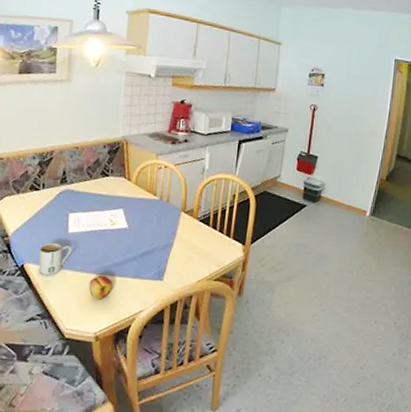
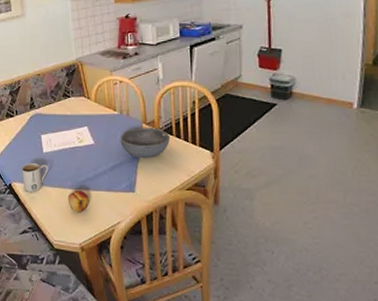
bowl: none [155,215,206,248] -> present [120,128,170,159]

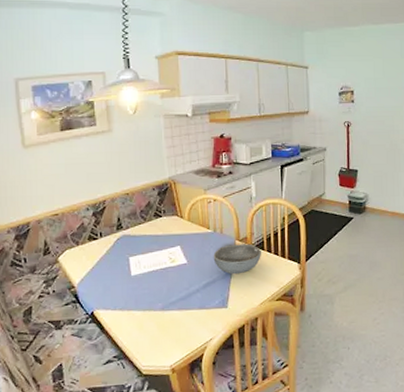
mug: present [21,163,49,192] -> none [105,287,137,318]
fruit: present [67,189,90,213] -> none [158,310,182,334]

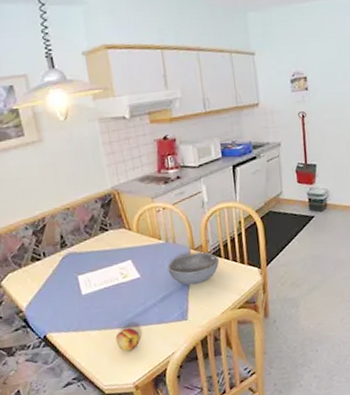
fruit: none [158,310,182,334] -> present [115,327,141,352]

